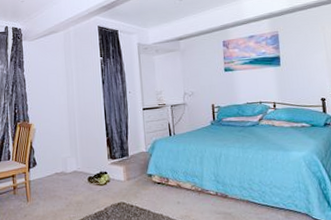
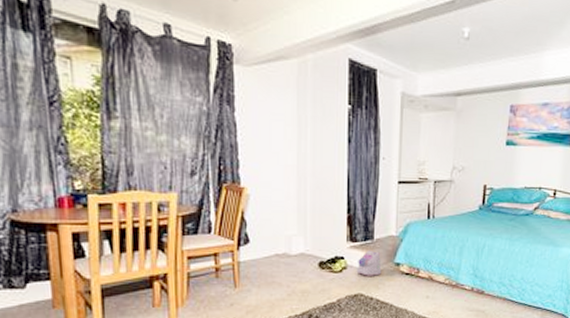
plush toy: none [117,165,138,187] -> present [356,250,382,276]

